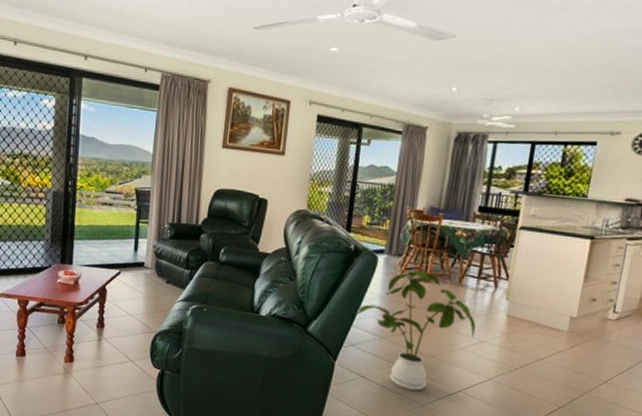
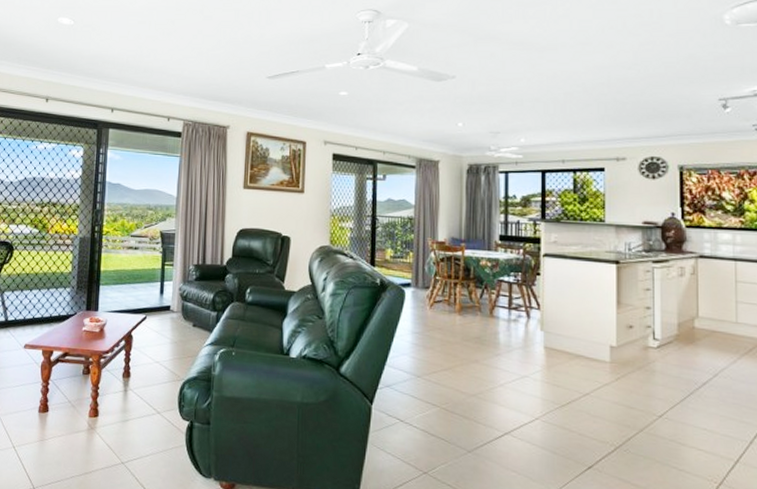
house plant: present [357,270,476,391] -> none [389,303,514,435]

